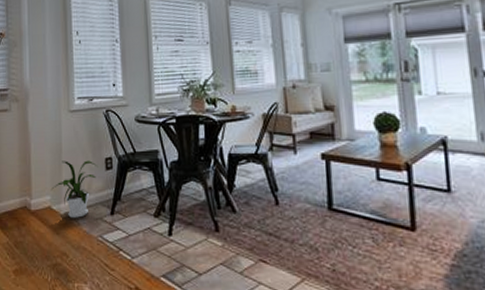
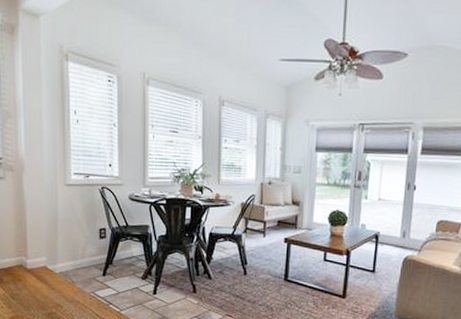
house plant: present [51,160,98,218] -> none [47,228,93,277]

